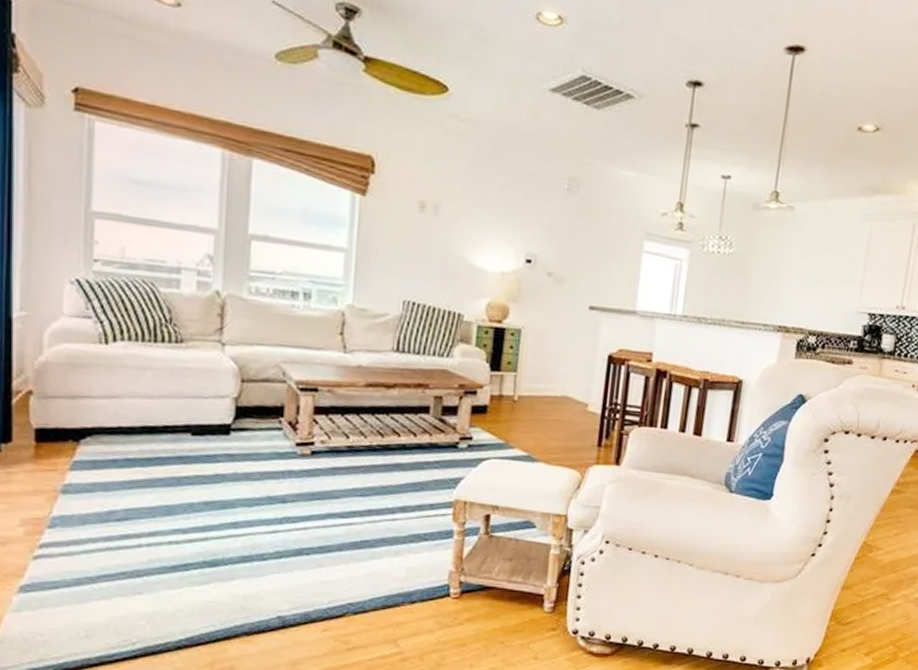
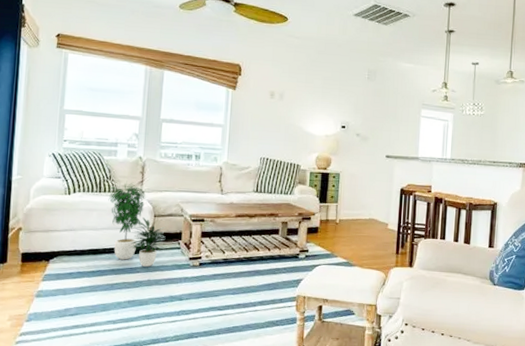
potted plant: none [169,329,261,454] -> present [108,183,167,267]

